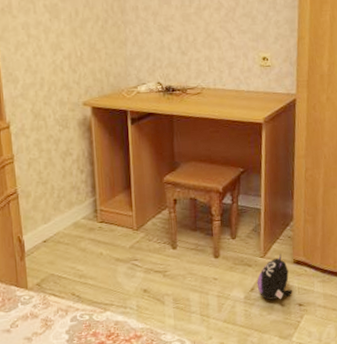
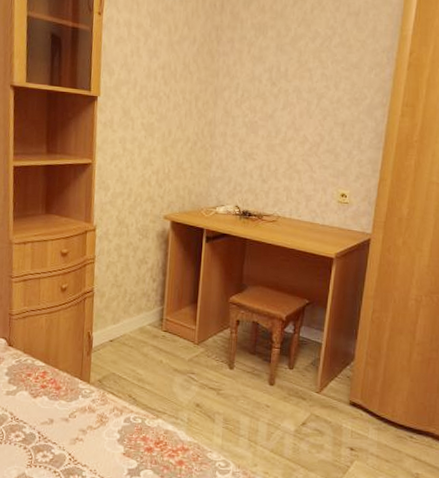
plush toy: present [257,253,292,300] -> none [309,392,345,440]

